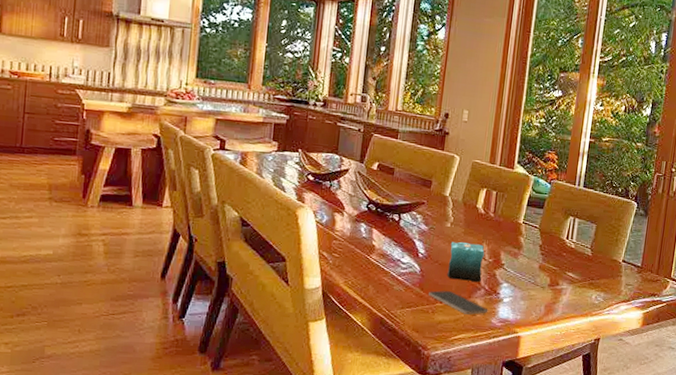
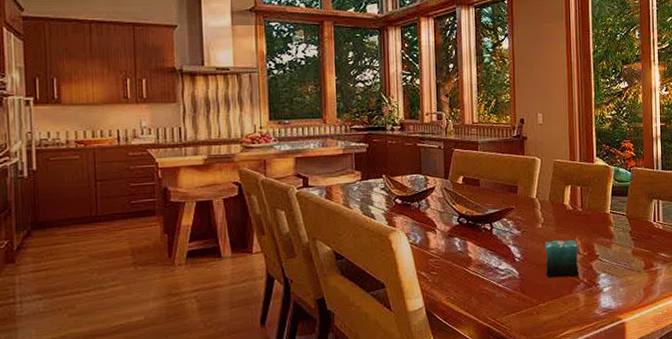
smartphone: present [429,290,488,315] -> none [531,290,590,310]

